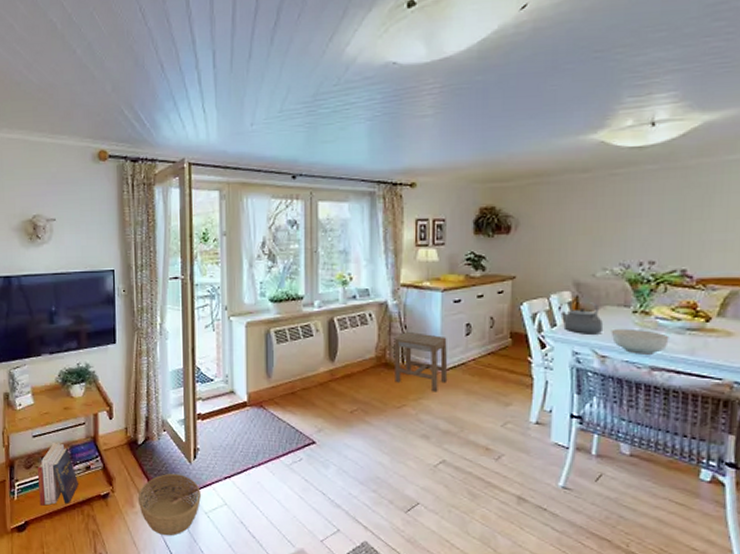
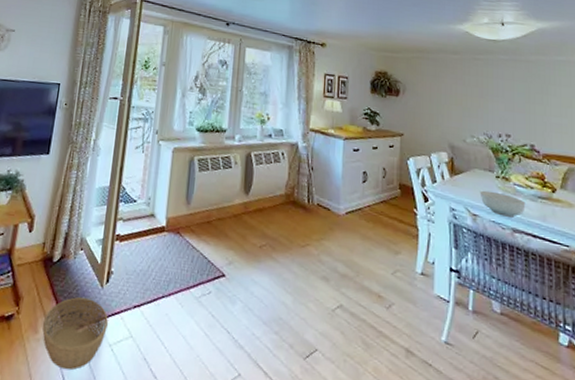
stool: present [393,331,448,392] -> none [301,172,347,235]
tea kettle: present [560,301,603,334] -> none [439,161,473,194]

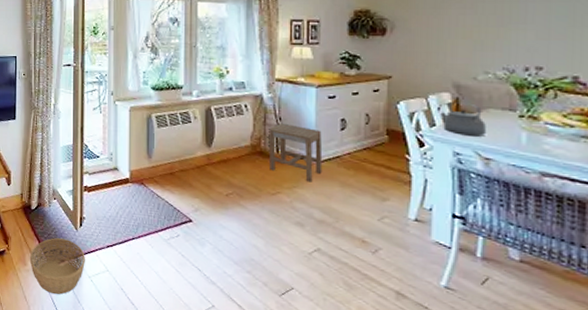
stool: none [301,172,347,235] -> present [268,123,323,182]
tea kettle: none [439,161,473,194] -> present [440,102,486,137]
bowl: present [480,190,526,218] -> none [495,132,561,160]

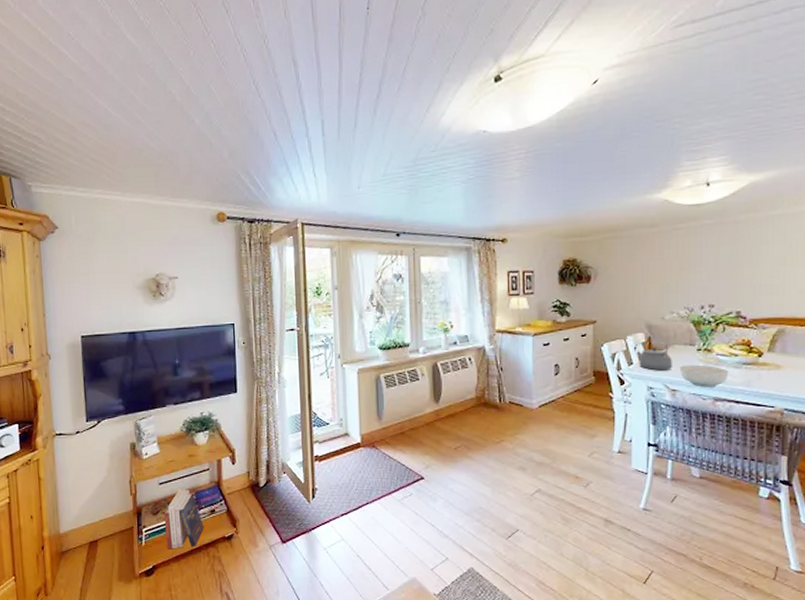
basket: present [29,238,86,295] -> none [260,514,321,573]
stool: present [268,123,323,182] -> none [491,372,540,427]
bowl: none [495,132,561,160] -> present [679,364,729,387]

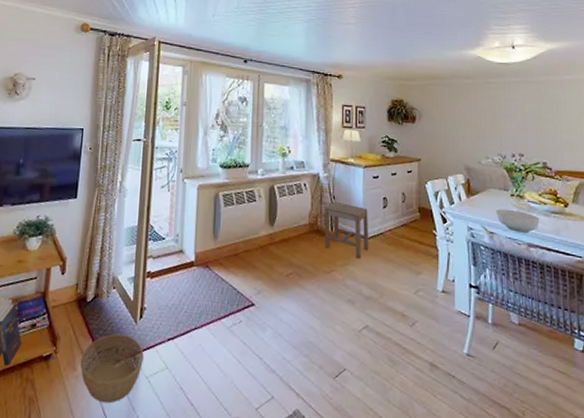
basket: none [260,514,321,573] -> present [80,334,145,403]
stool: none [491,372,540,427] -> present [324,201,369,259]
tea kettle: present [636,341,672,371] -> none [457,183,489,213]

